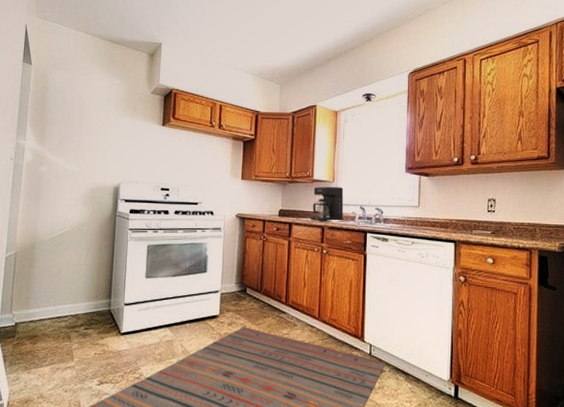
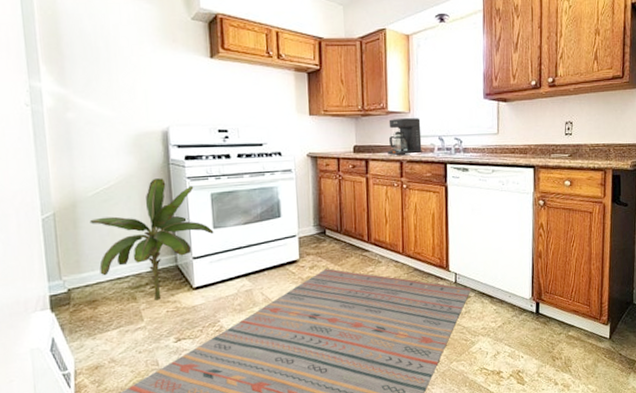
plant: none [43,228,146,342] -> present [89,178,214,300]

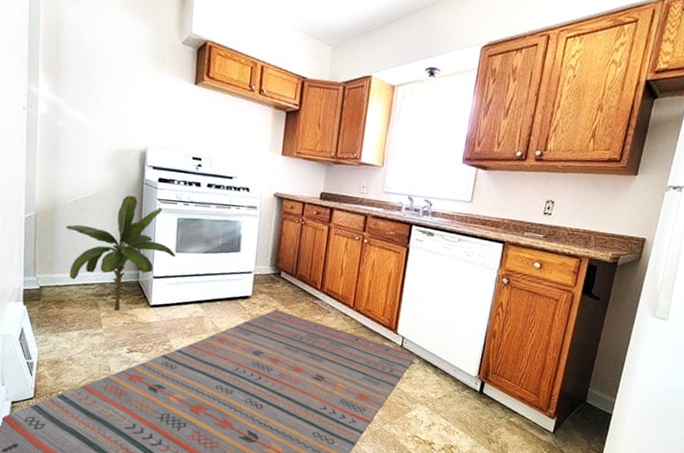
coffee maker: present [388,118,422,156] -> none [354,170,393,210]

